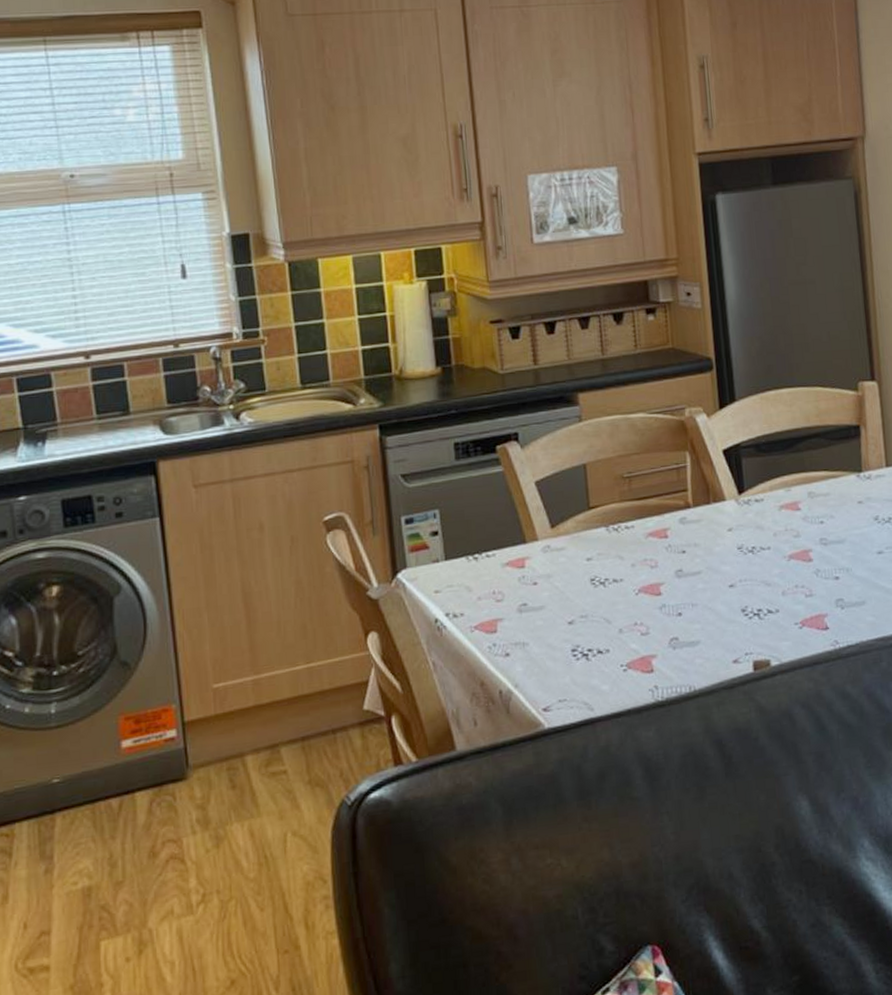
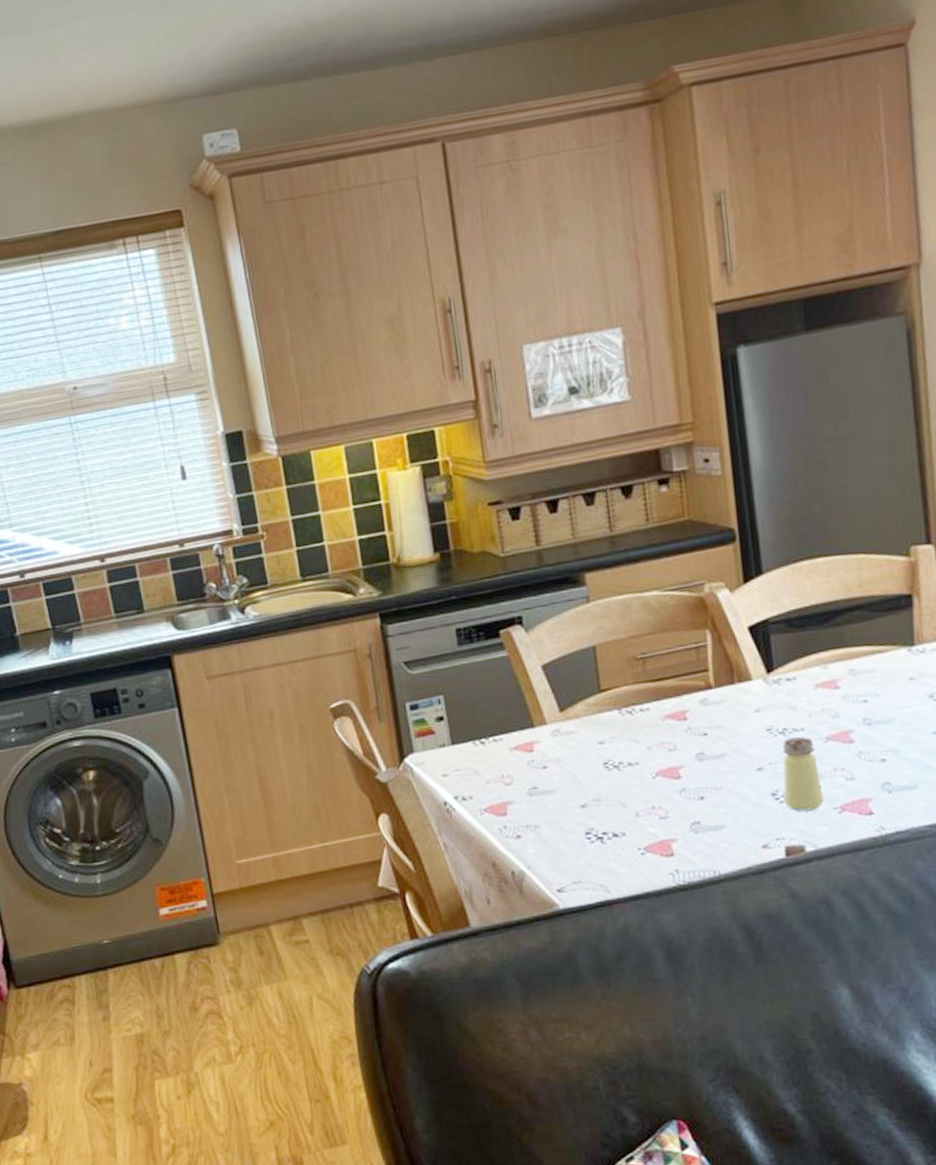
saltshaker: none [751,555,787,627] -> present [782,736,824,811]

